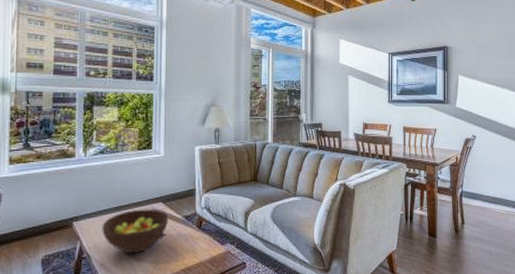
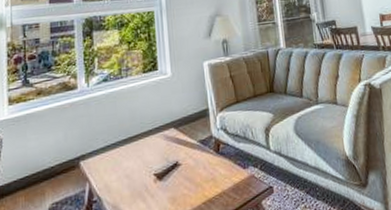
fruit bowl: present [102,209,169,254] -> none [111,136,184,191]

